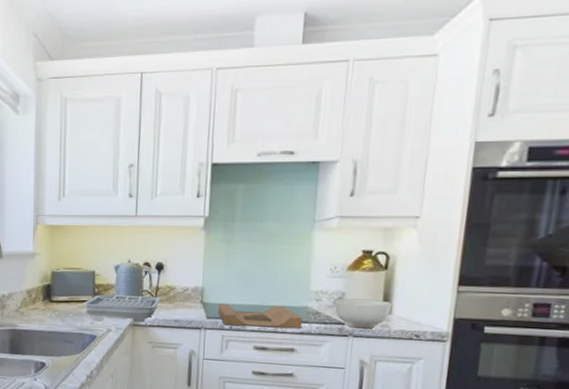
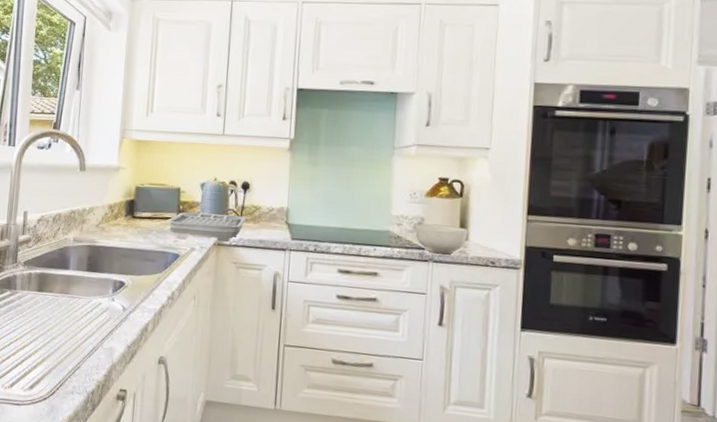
cutting board: present [218,304,302,329] -> none [303,225,384,252]

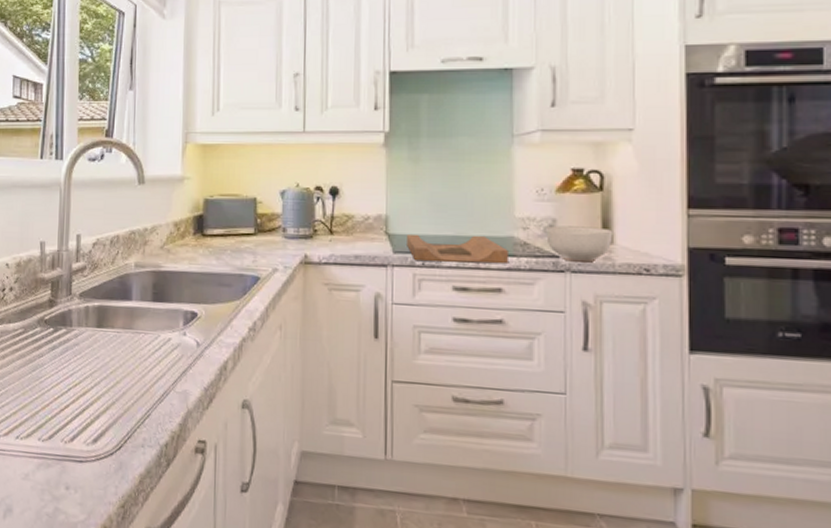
dish rack: present [166,212,247,243] -> none [242,225,338,260]
cutting board: none [303,225,384,252] -> present [407,235,508,264]

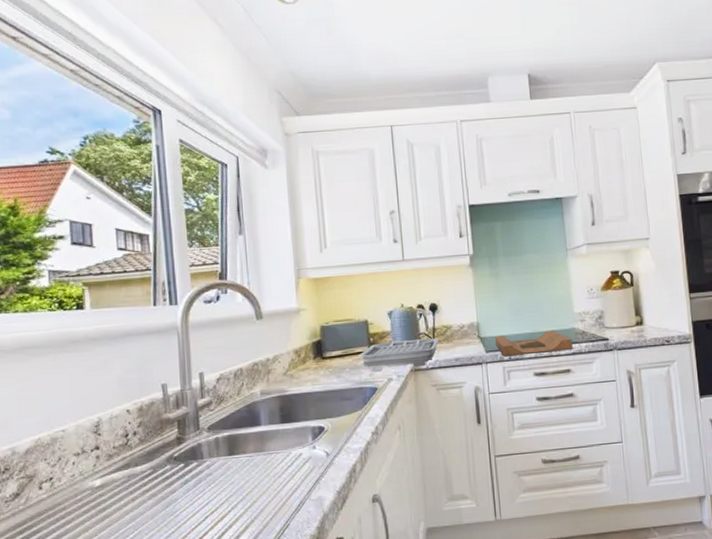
dish rack: none [242,225,338,260] -> present [358,338,440,372]
bowl: present [546,225,613,263] -> none [597,313,643,342]

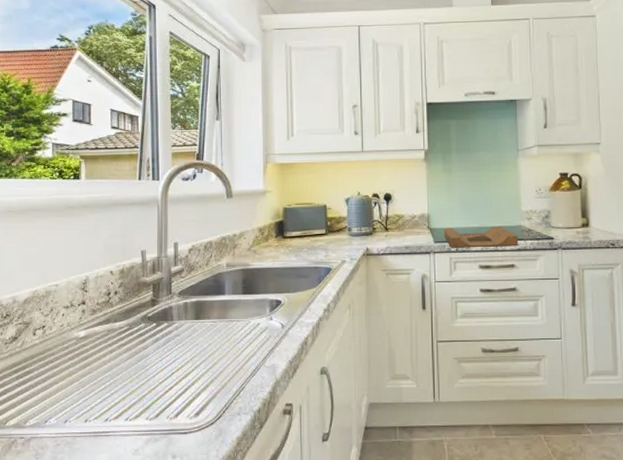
dish rack: present [358,338,440,372] -> none [315,225,392,254]

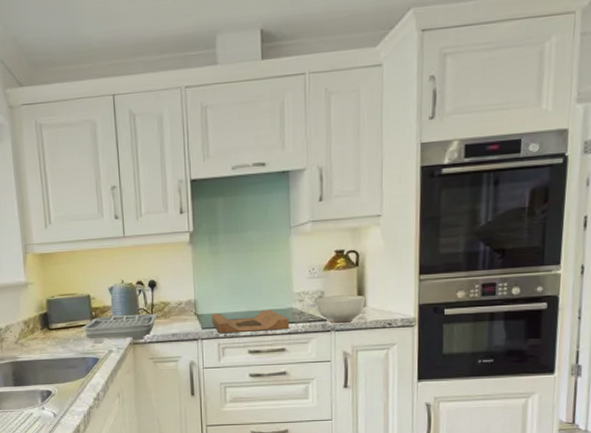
dish rack: none [315,225,392,254] -> present [81,313,158,344]
bowl: none [544,215,589,241] -> present [317,295,366,323]

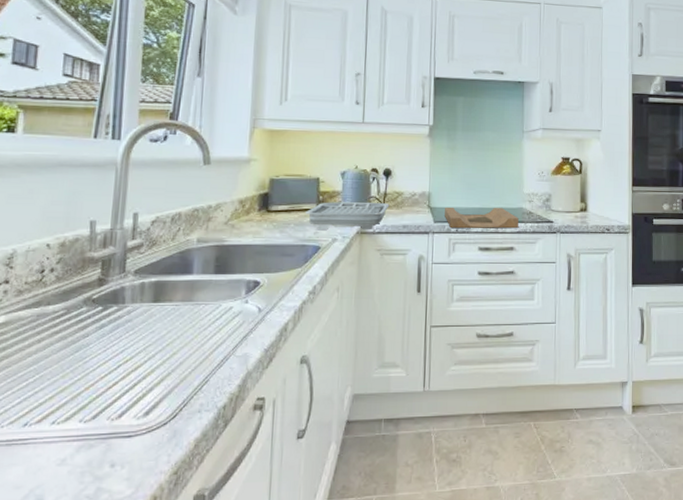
bowl: present [317,295,366,323] -> none [544,199,588,226]

